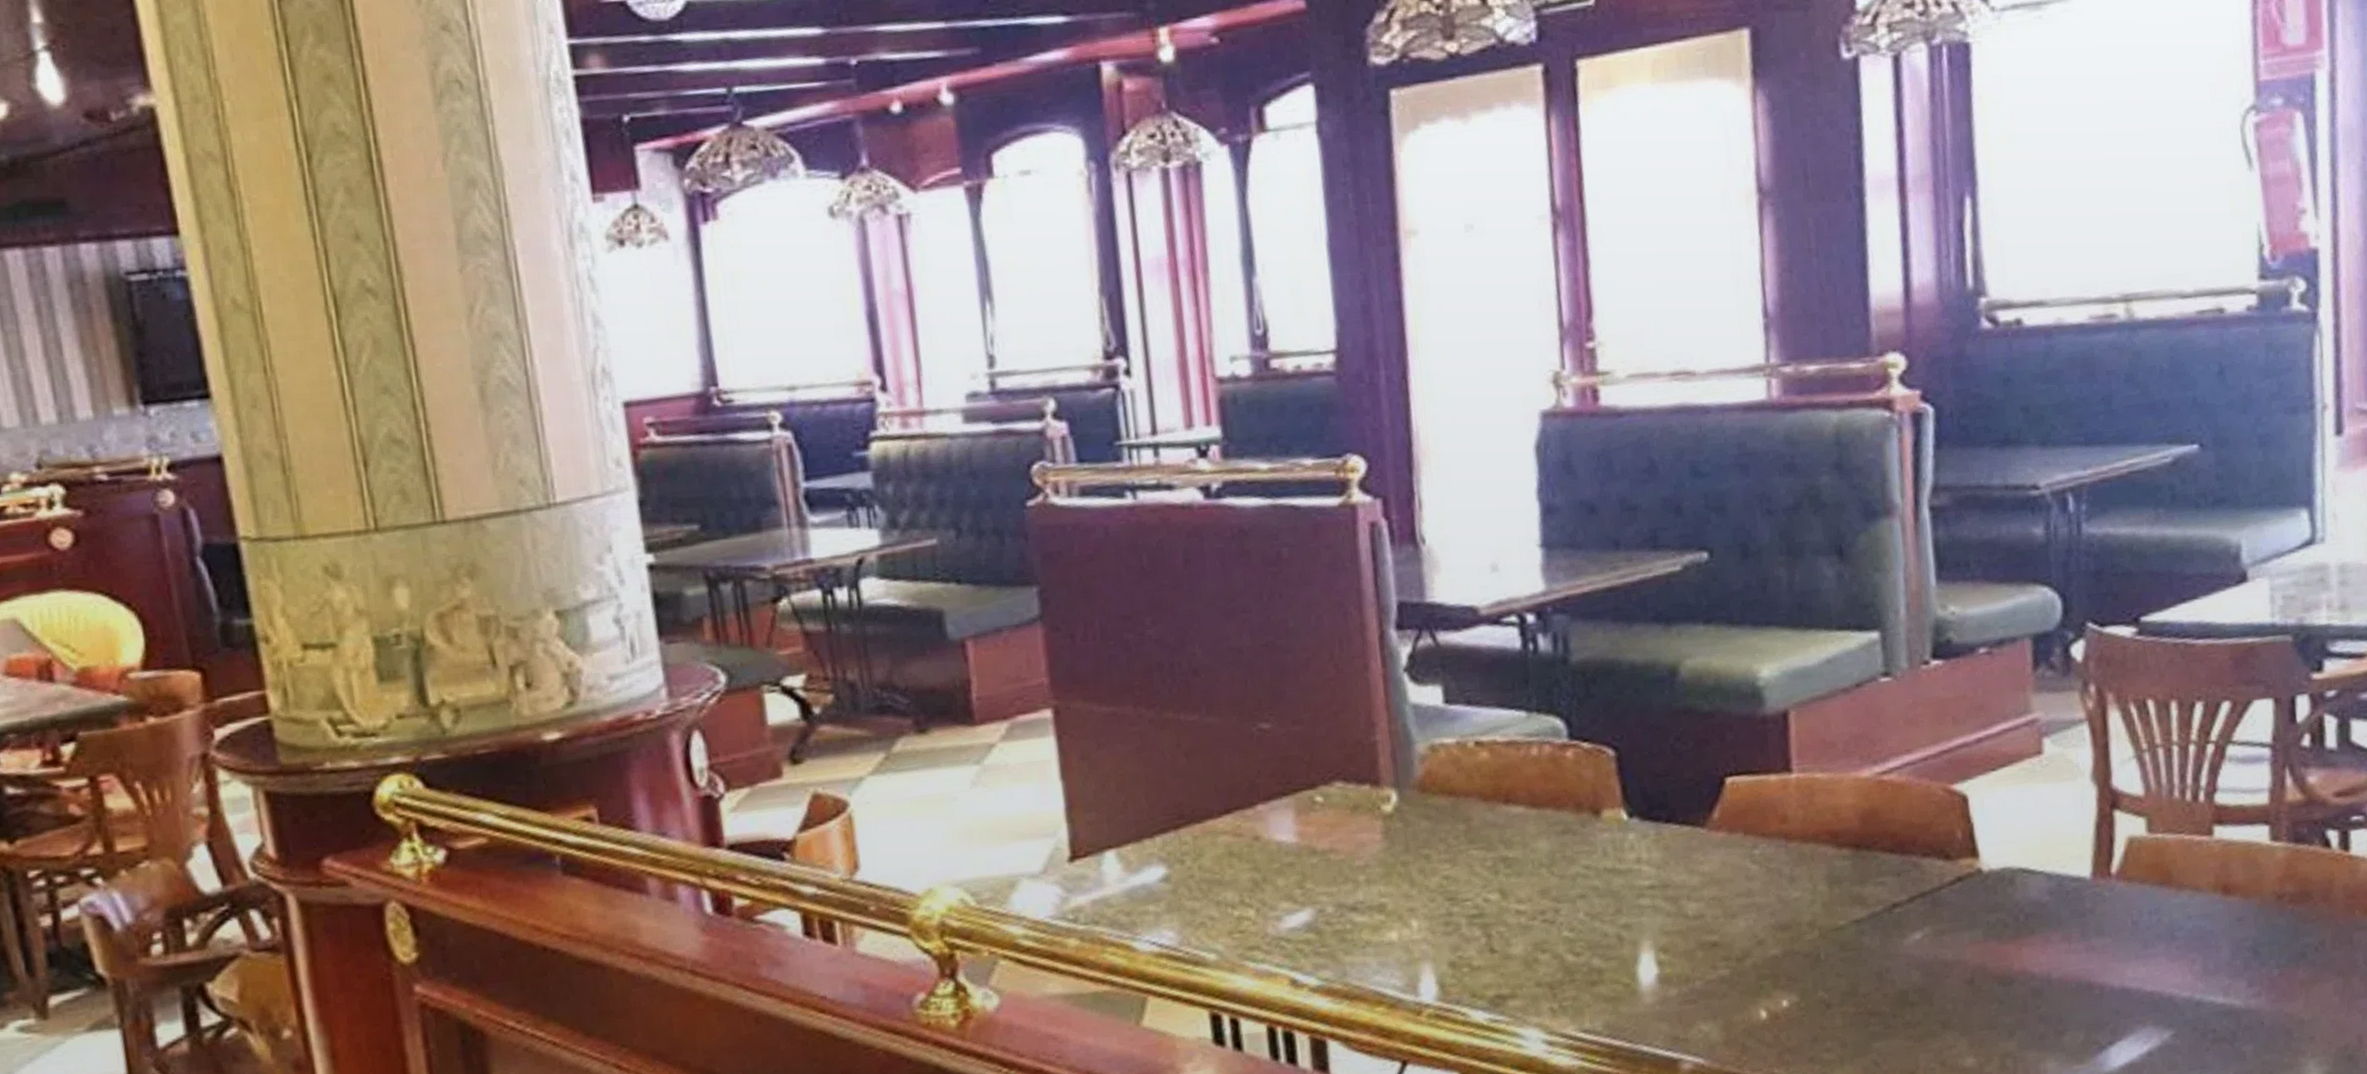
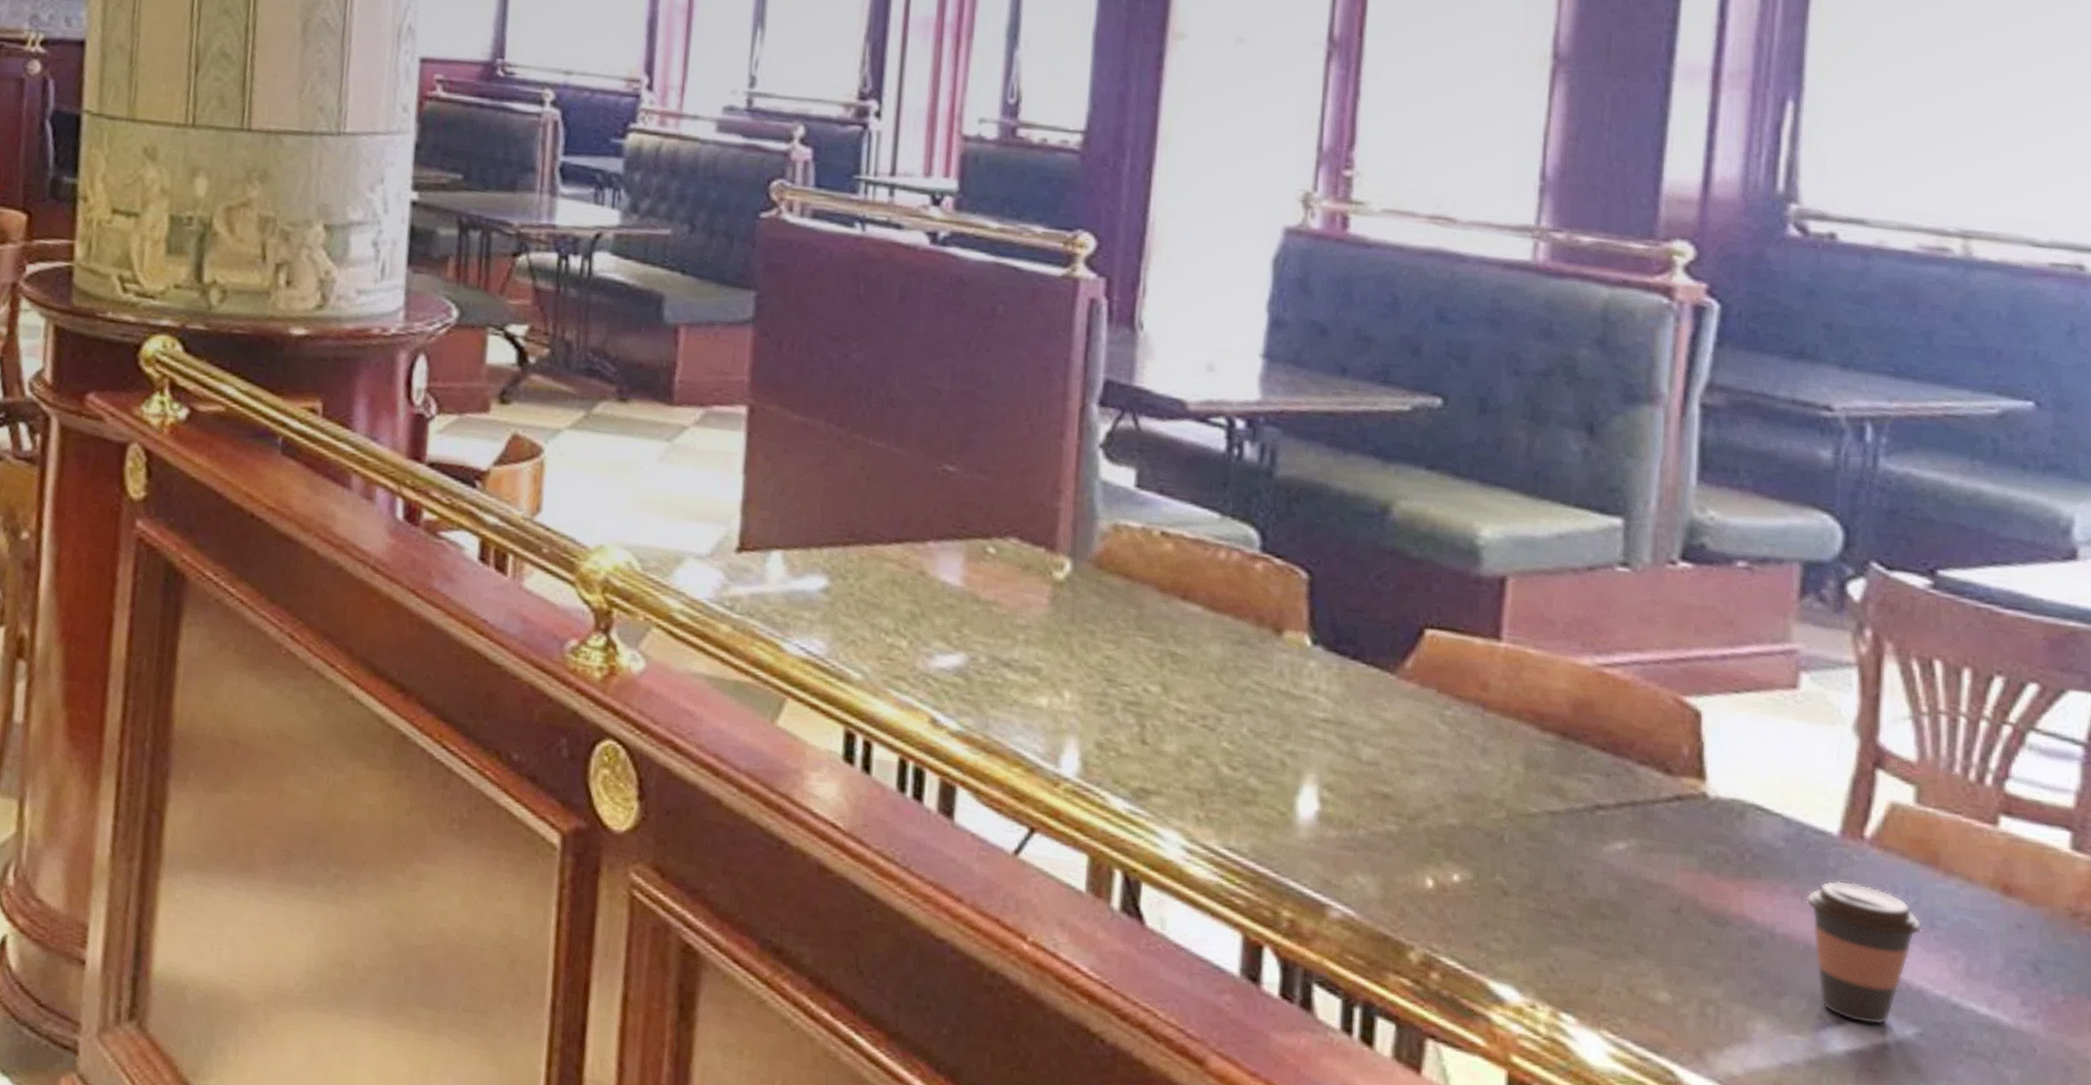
coffee cup: none [2072,916,2166,1039] -> present [1805,880,1923,1025]

